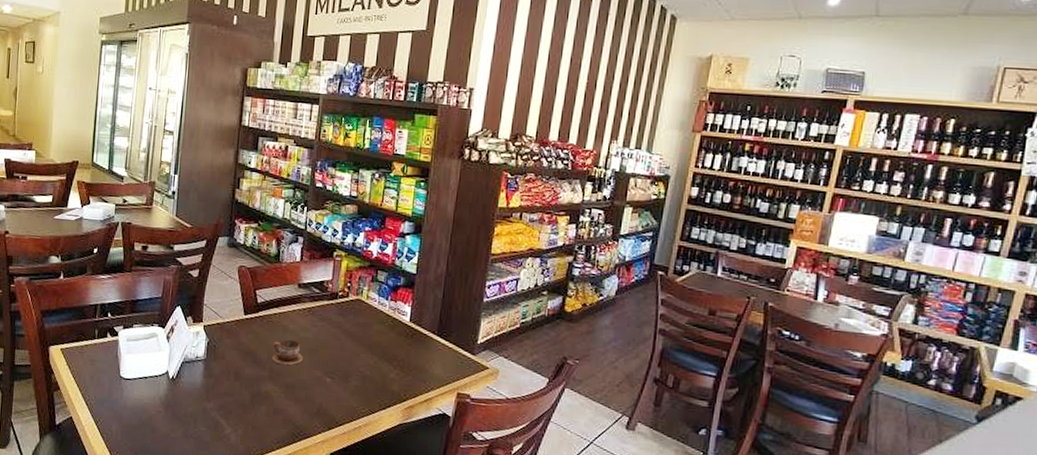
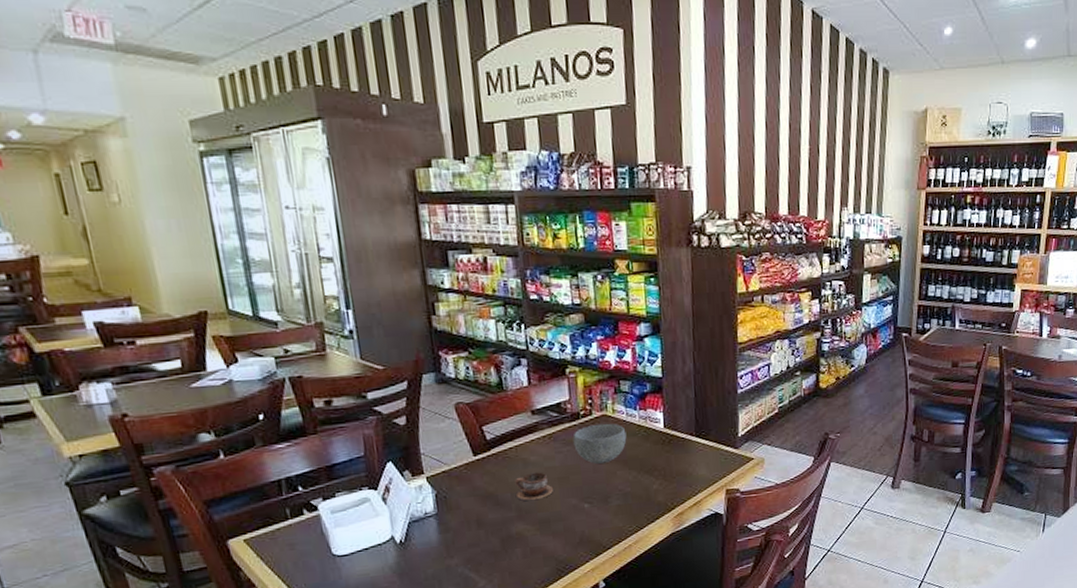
bowl: none [328,306,375,344] -> present [573,423,627,464]

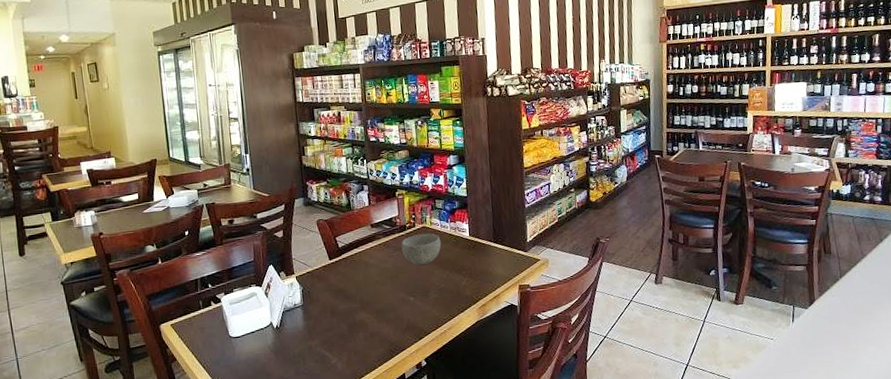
cup: present [515,472,554,501] -> none [359,272,388,295]

